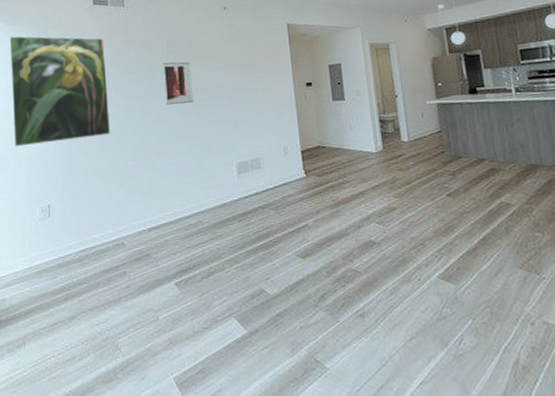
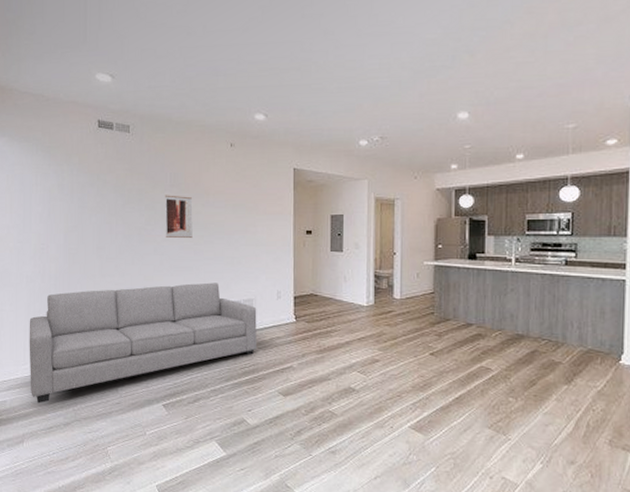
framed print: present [10,36,111,147] -> none [13,152,110,263]
sofa: none [28,145,269,298] -> present [29,282,257,404]

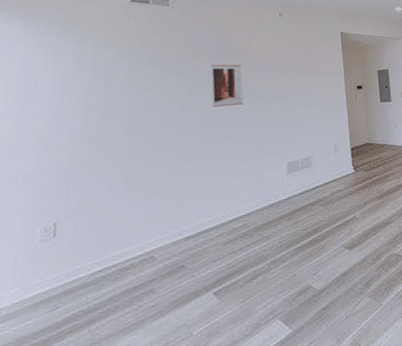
sofa: present [29,282,257,404] -> none [21,146,318,336]

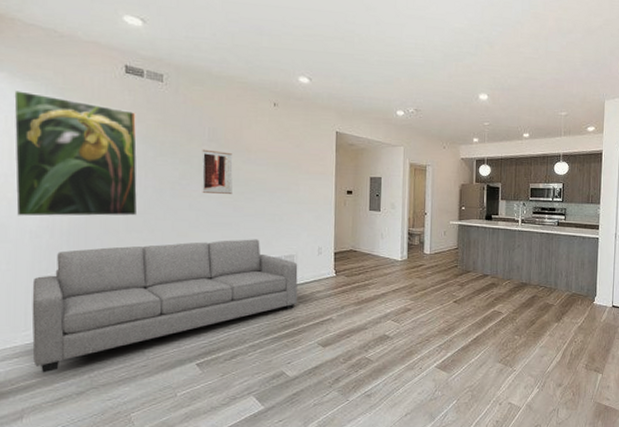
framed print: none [9,30,145,158] -> present [14,91,138,217]
sofa: none [21,146,318,336] -> present [32,239,298,373]

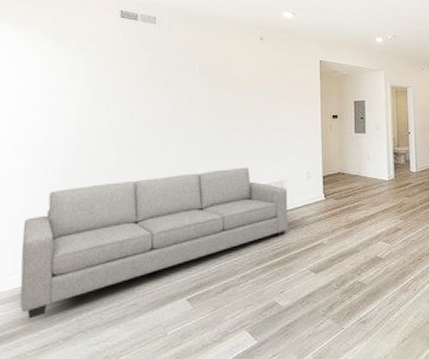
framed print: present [14,91,138,217] -> none [11,39,131,158]
wall art: present [201,149,233,194] -> none [192,84,222,125]

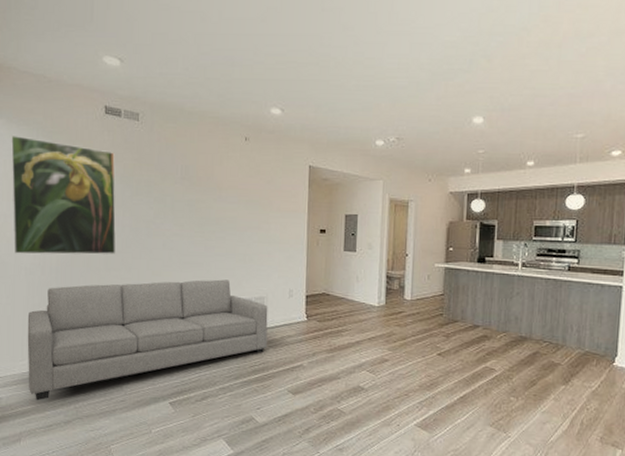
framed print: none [11,39,131,158] -> present [11,136,116,255]

